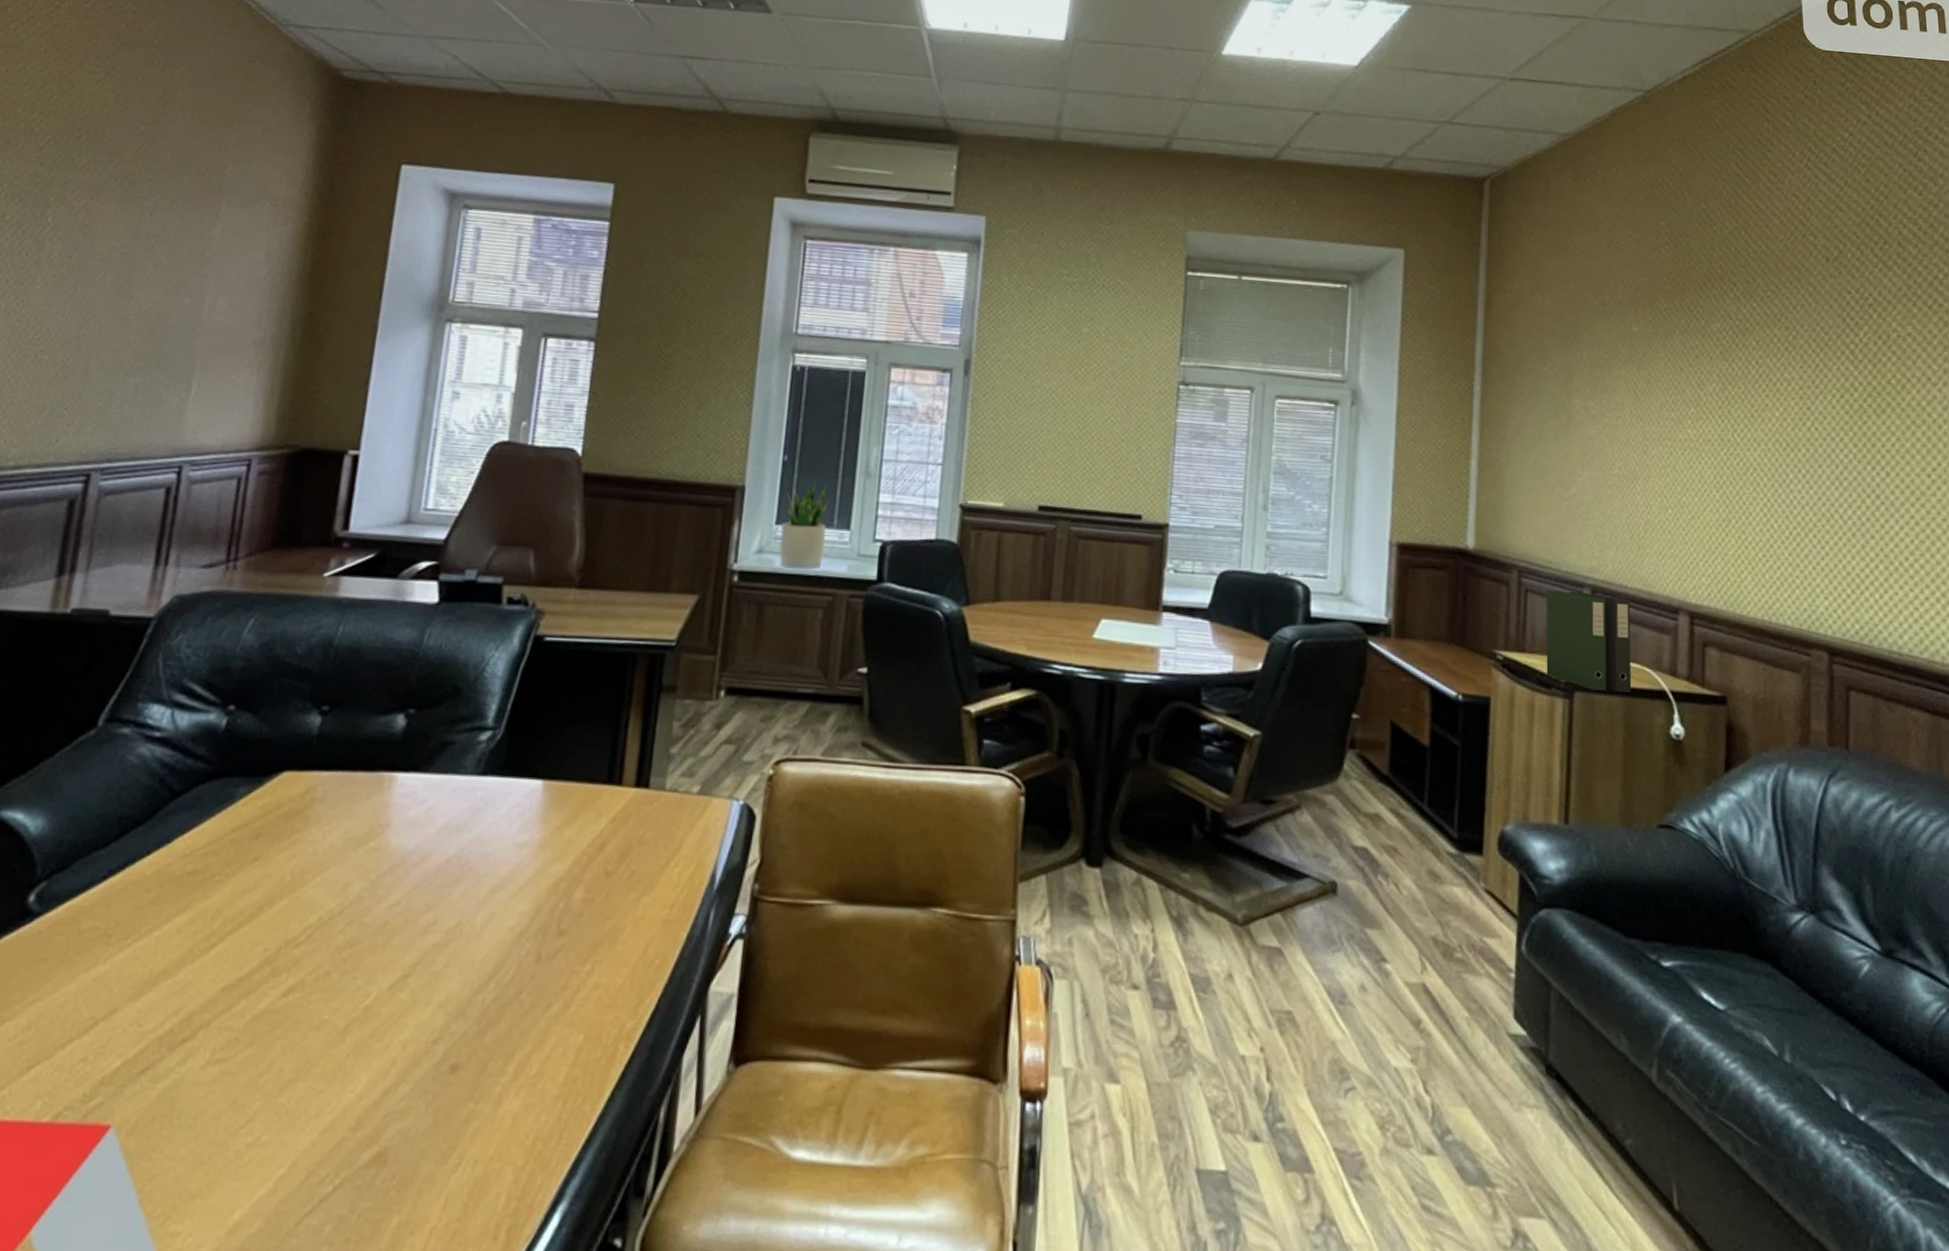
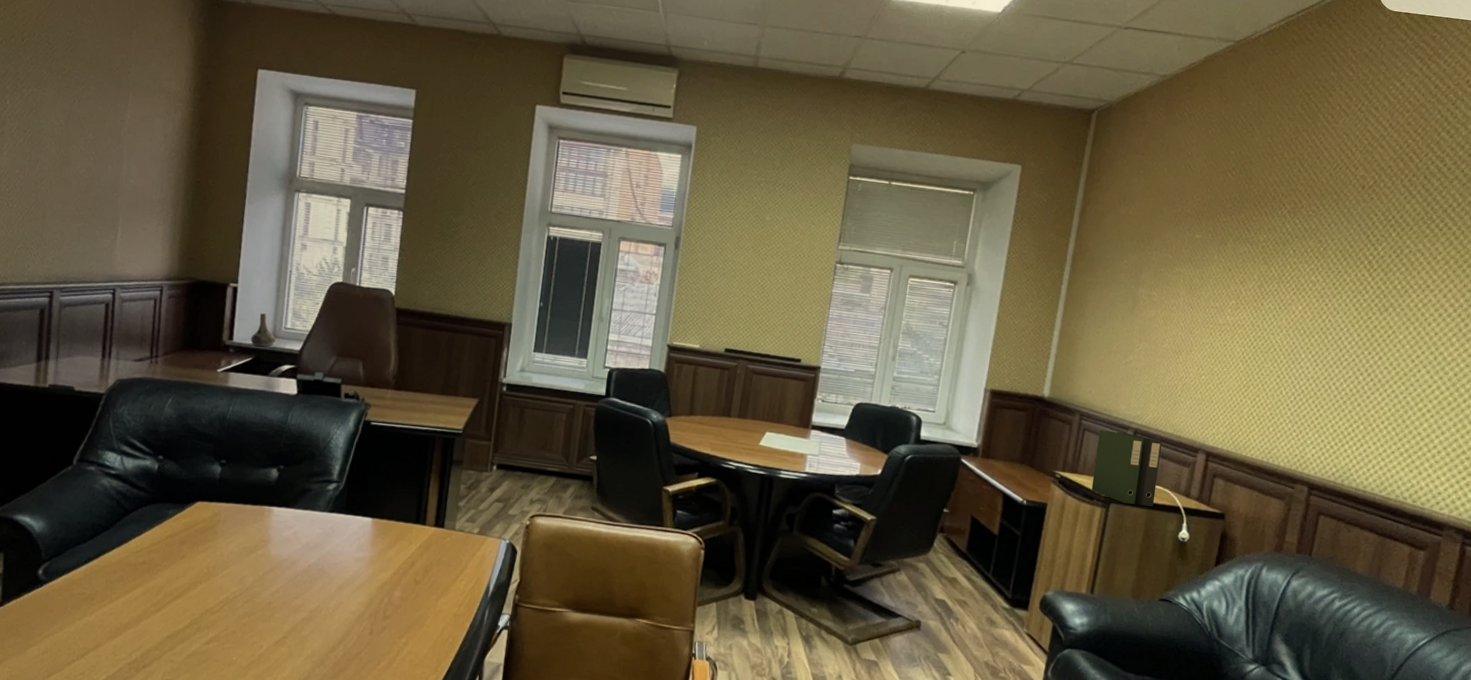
decorative vase: none [373,490,411,538] -> present [250,313,276,348]
planter: present [779,482,830,571] -> none [536,323,573,386]

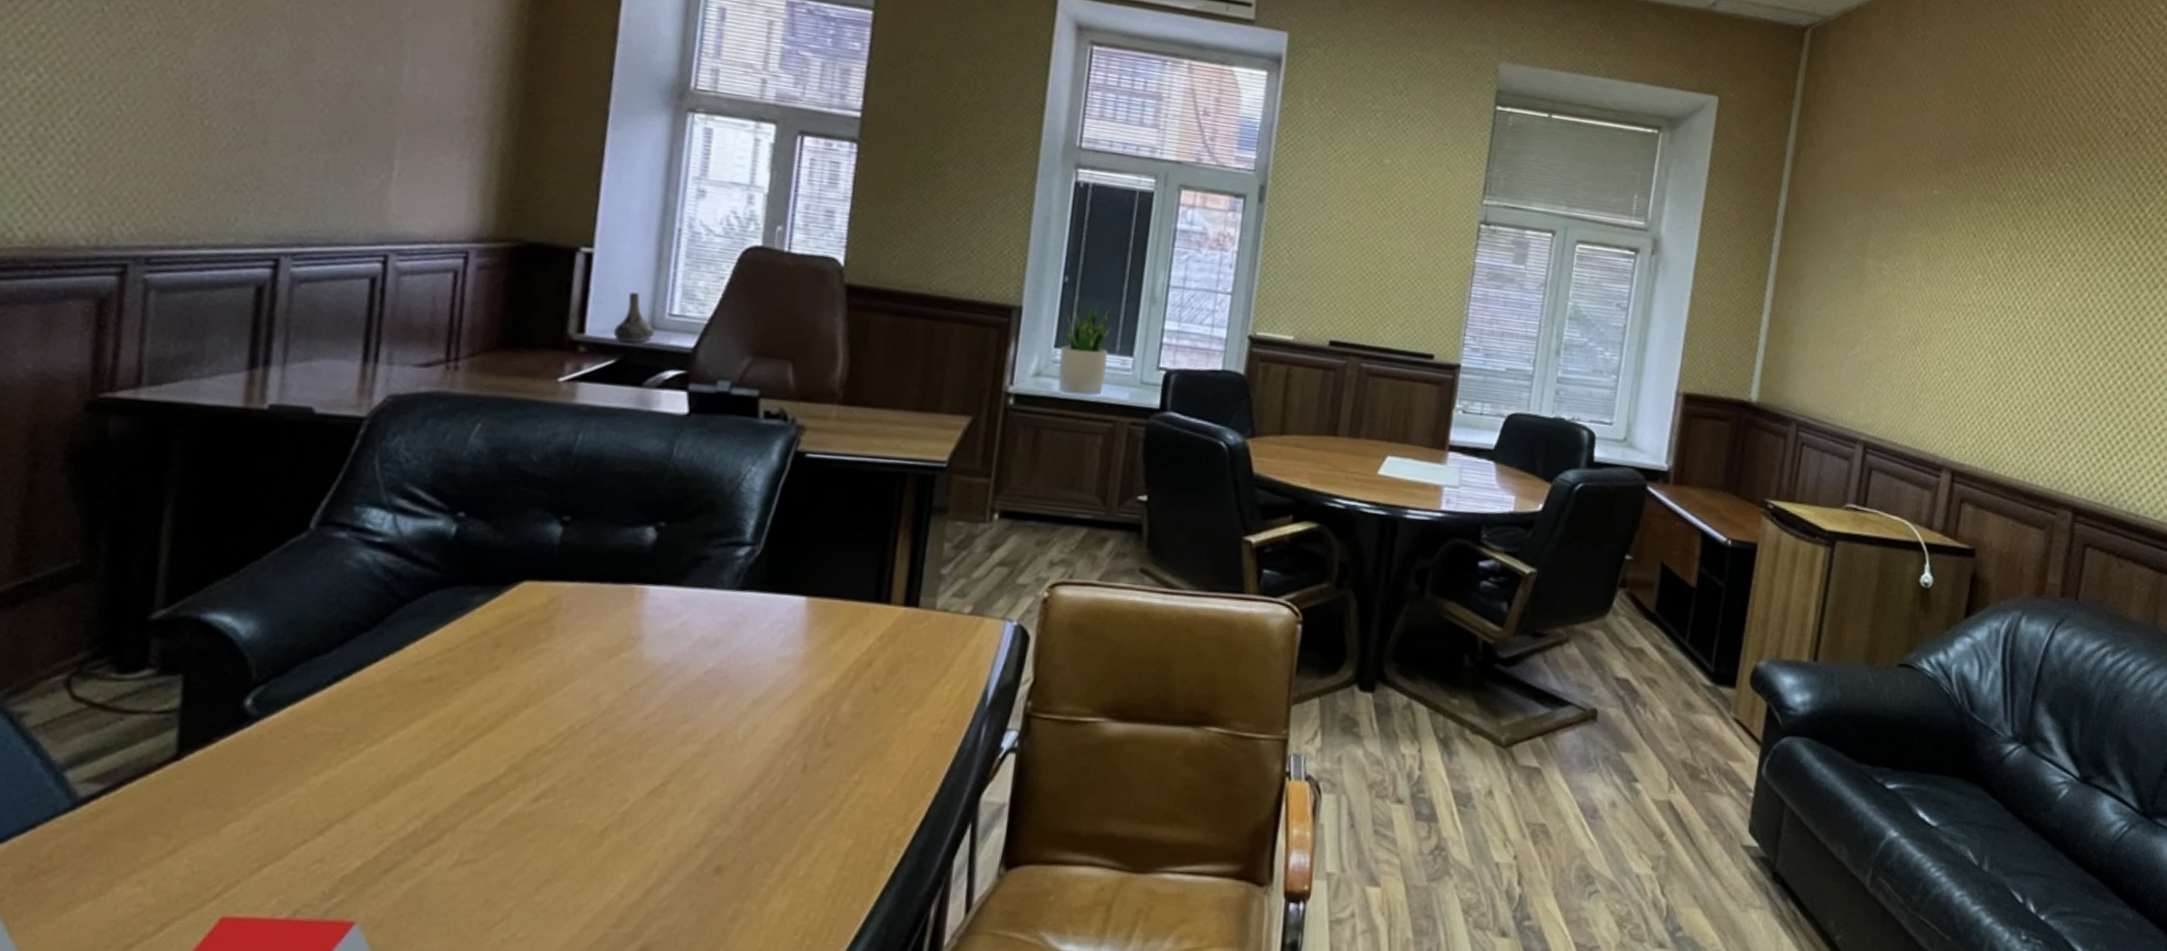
planter: none [536,323,573,386] -> present [1058,306,1112,396]
binder: present [1091,429,1163,507] -> none [1812,443,1899,543]

